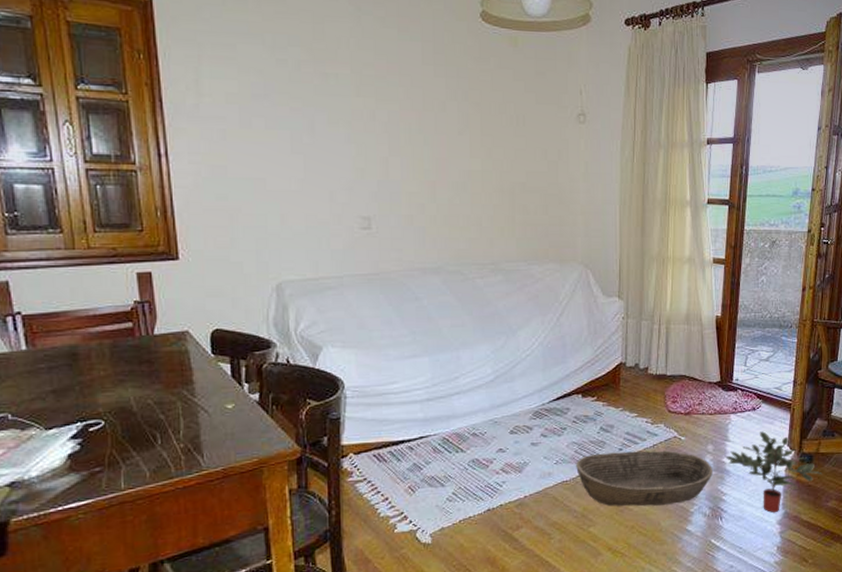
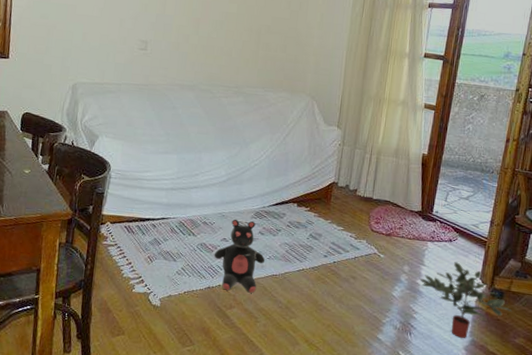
stuffed animal: none [490,422,552,509] -> present [214,219,266,293]
basket: present [576,450,713,507] -> none [285,256,407,313]

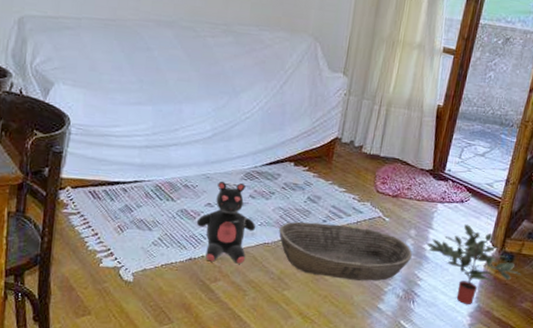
basket: none [285,256,407,313] -> present [279,221,412,281]

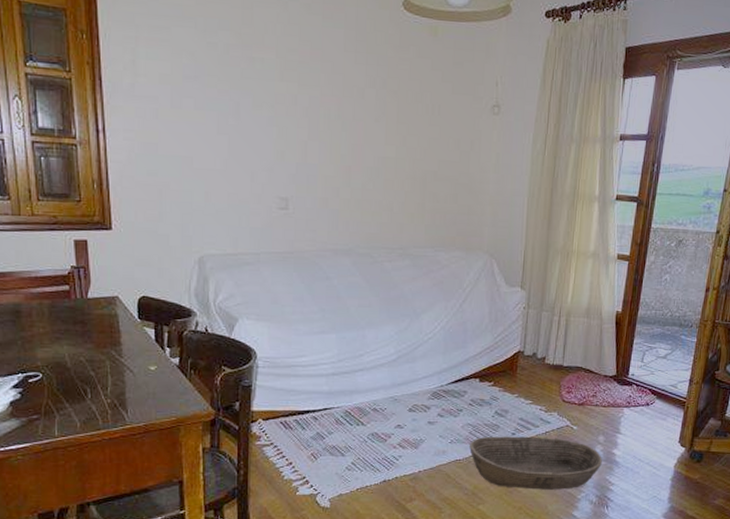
stuffed animal: present [196,181,256,264] -> none [387,402,447,482]
potted plant: present [426,224,521,305] -> none [616,427,712,506]

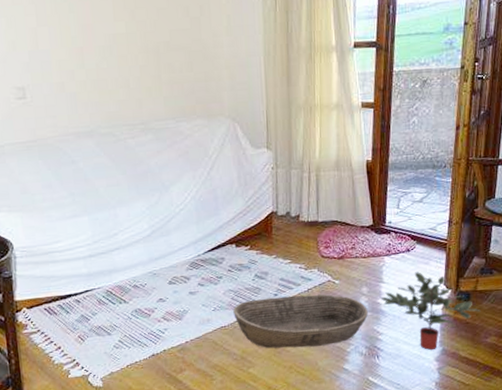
potted plant: none [616,427,712,506] -> present [381,272,481,351]

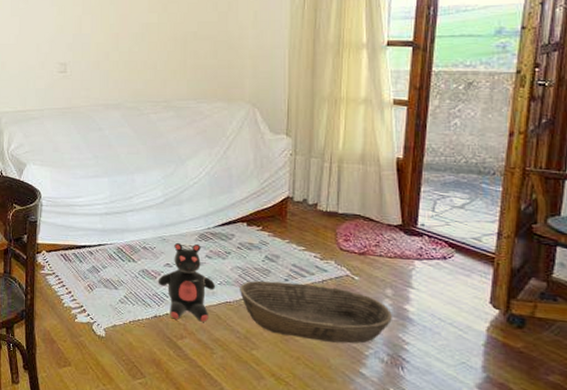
stuffed animal: none [152,273,211,354] -> present [158,242,216,322]
potted plant: present [381,272,481,351] -> none [408,283,540,375]

